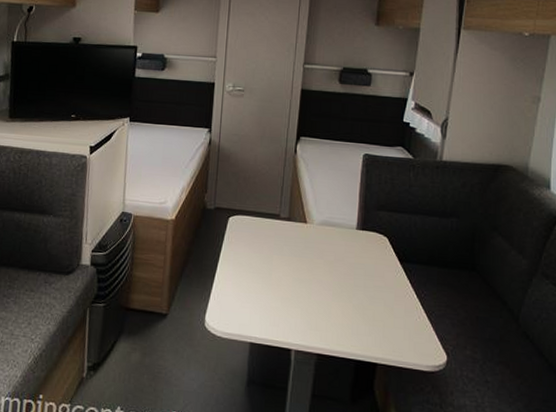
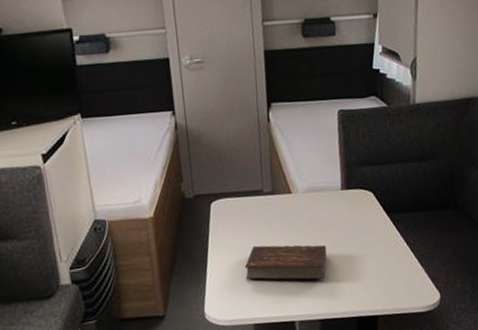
book: none [249,266,334,314] -> present [244,245,327,280]

